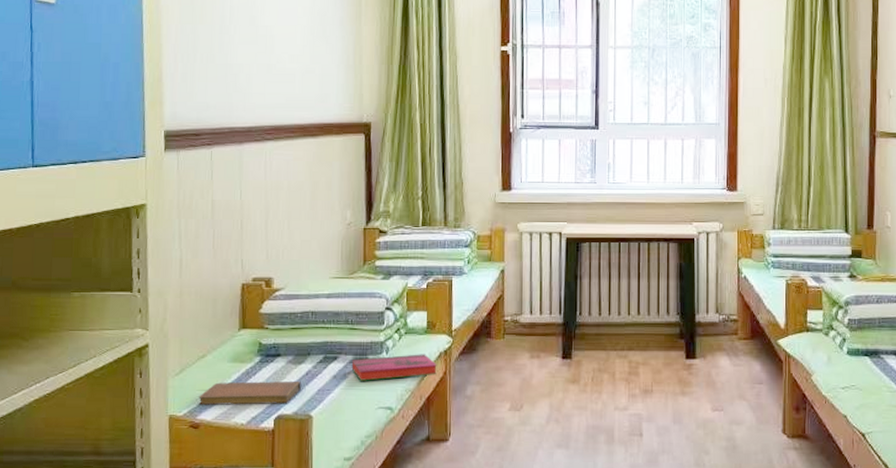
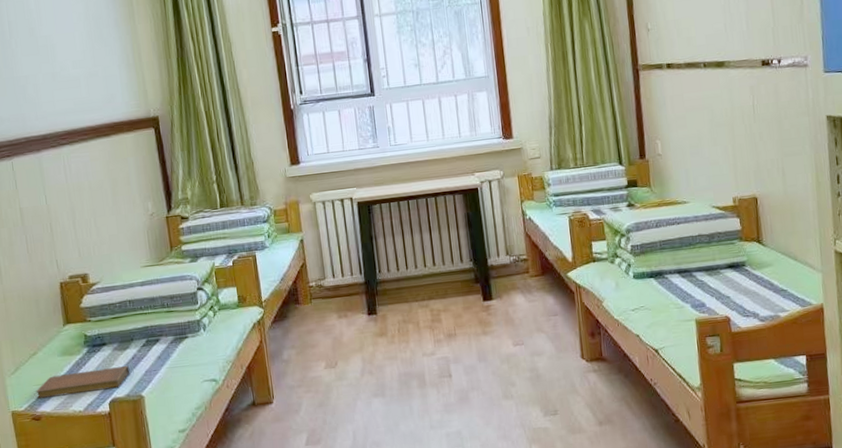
hardback book: present [351,354,437,381] -> none [172,326,254,359]

